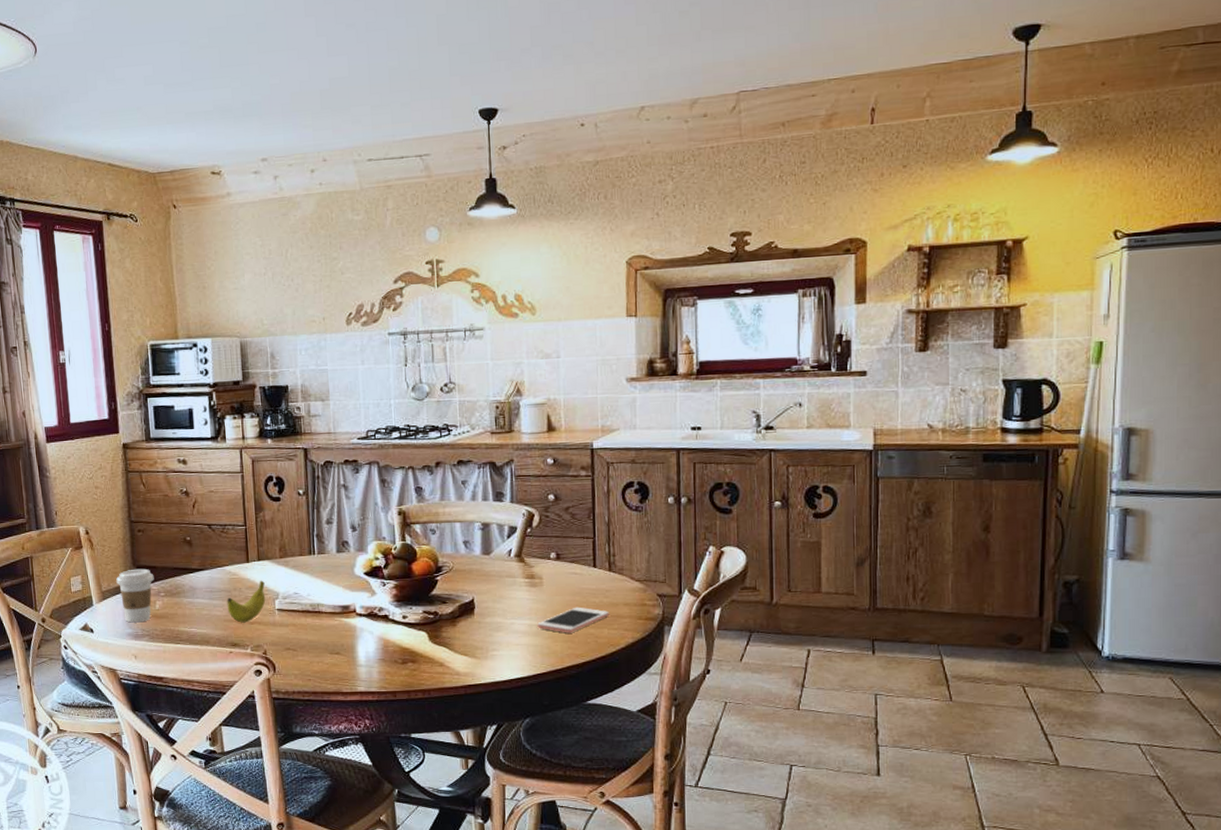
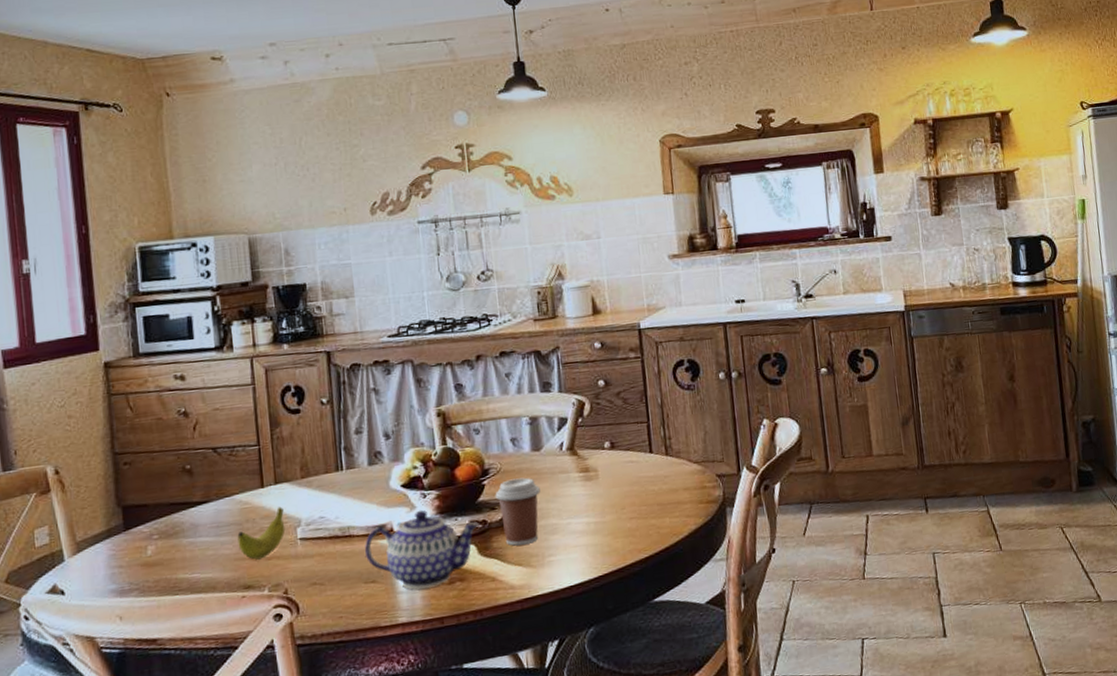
coffee cup: present [116,568,154,623] -> none [95,508,145,577]
teapot: none [331,596,432,665] -> present [365,510,481,590]
coffee cup: none [446,577,488,638] -> present [495,477,541,546]
cell phone: present [537,606,609,633] -> none [595,497,670,528]

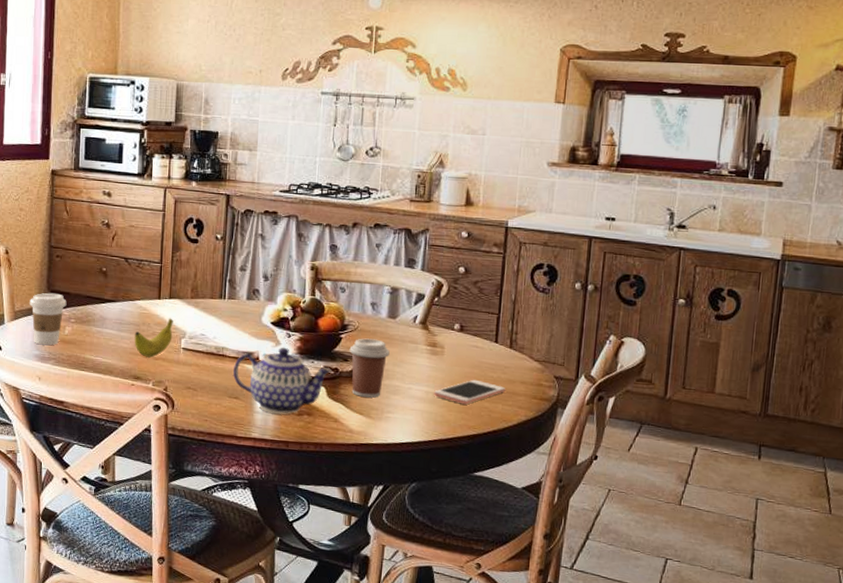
coffee cup: none [95,508,145,577] -> present [30,292,67,346]
cell phone: none [595,497,670,528] -> present [434,379,505,405]

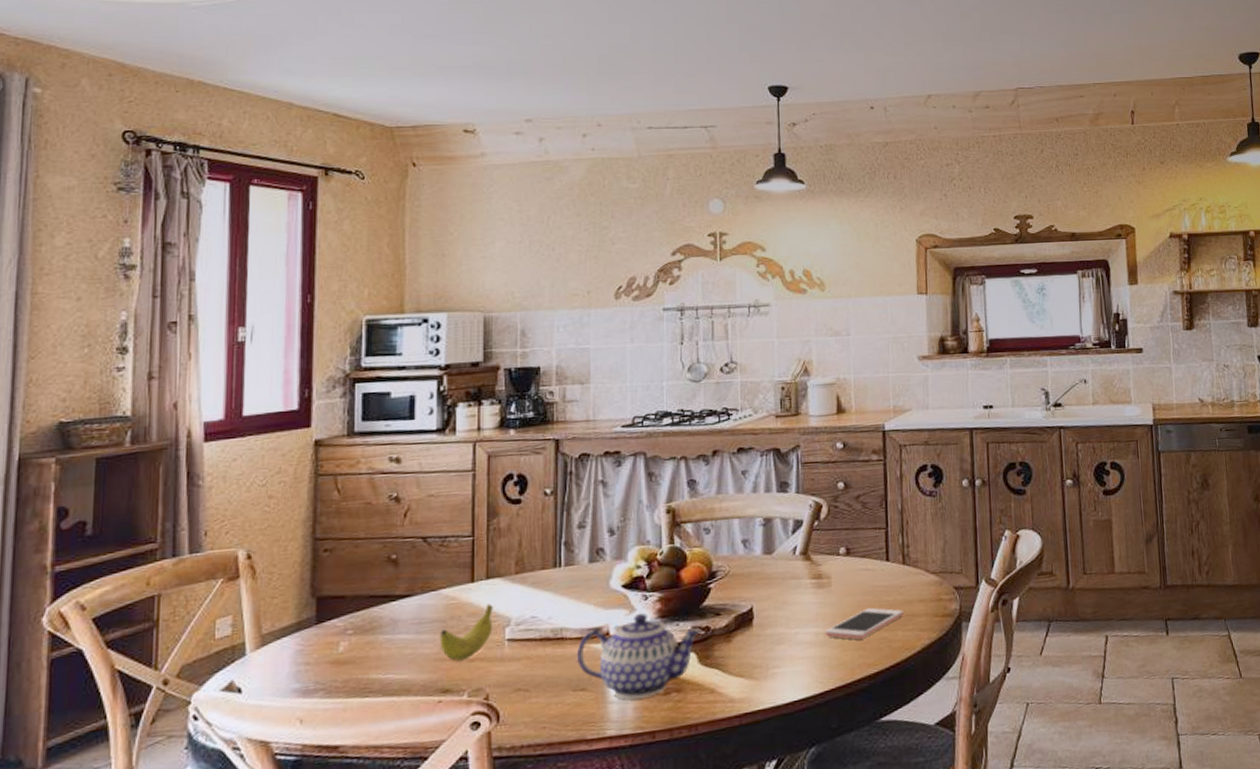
coffee cup: present [30,292,67,346] -> none [284,599,341,675]
coffee cup: present [349,338,390,398] -> none [721,582,769,656]

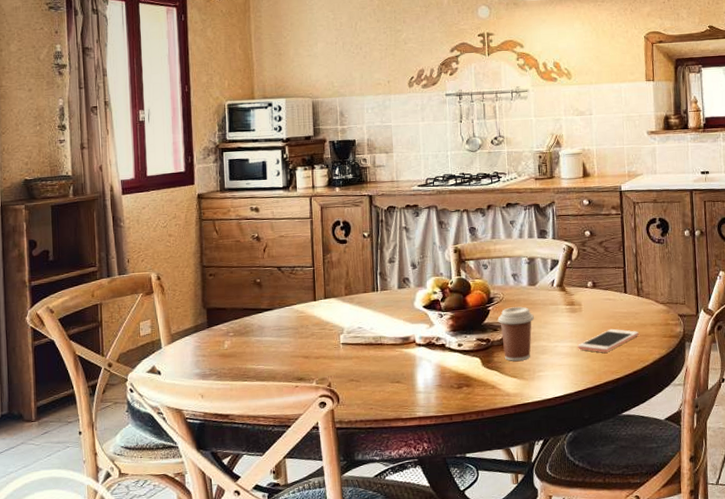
banana: present [440,603,493,661] -> none [294,317,331,358]
teapot: present [577,613,703,700] -> none [393,327,485,391]
coffee cup: none [721,582,769,656] -> present [497,306,534,361]

